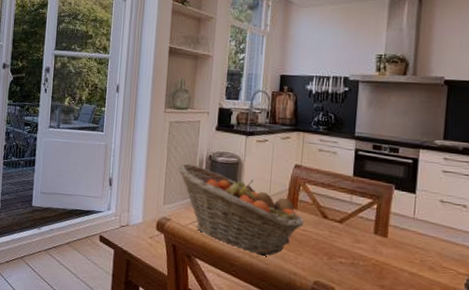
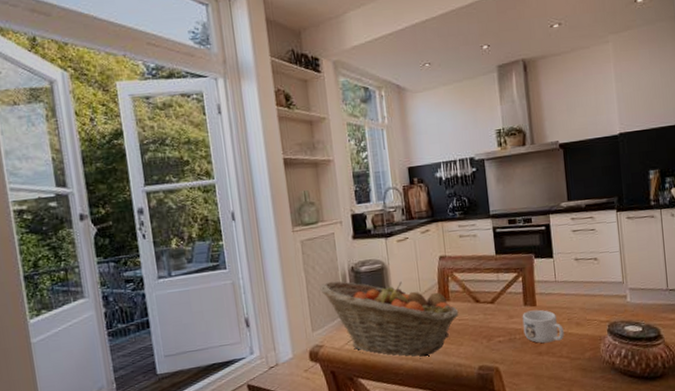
mug: none [368,240,414,281] -> present [522,309,564,344]

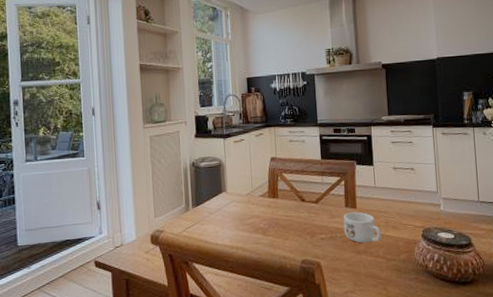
fruit basket: present [320,281,459,359] -> none [164,174,286,250]

